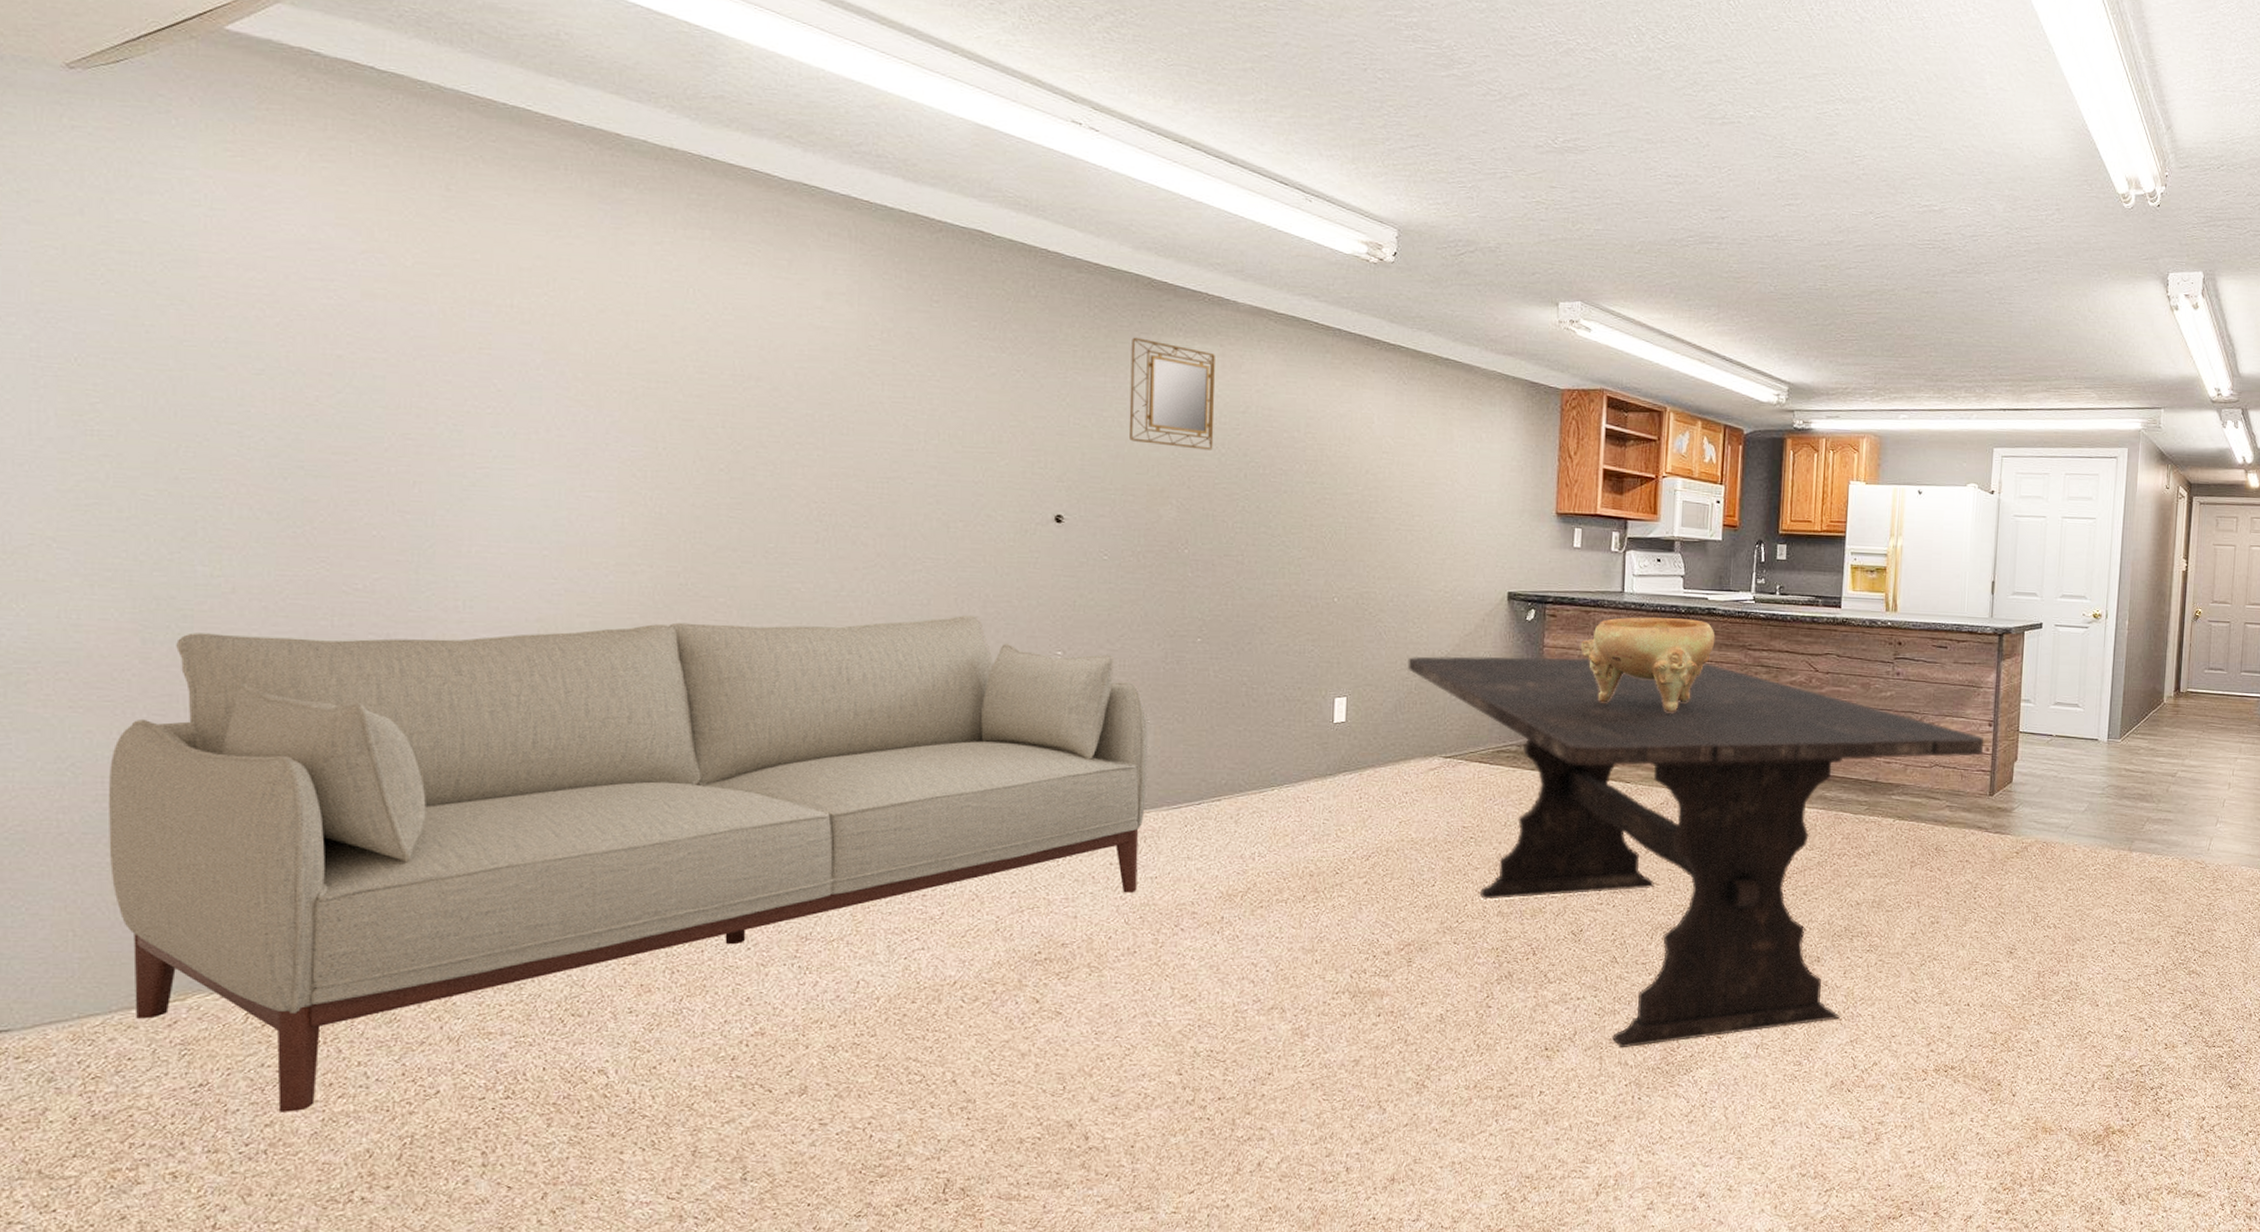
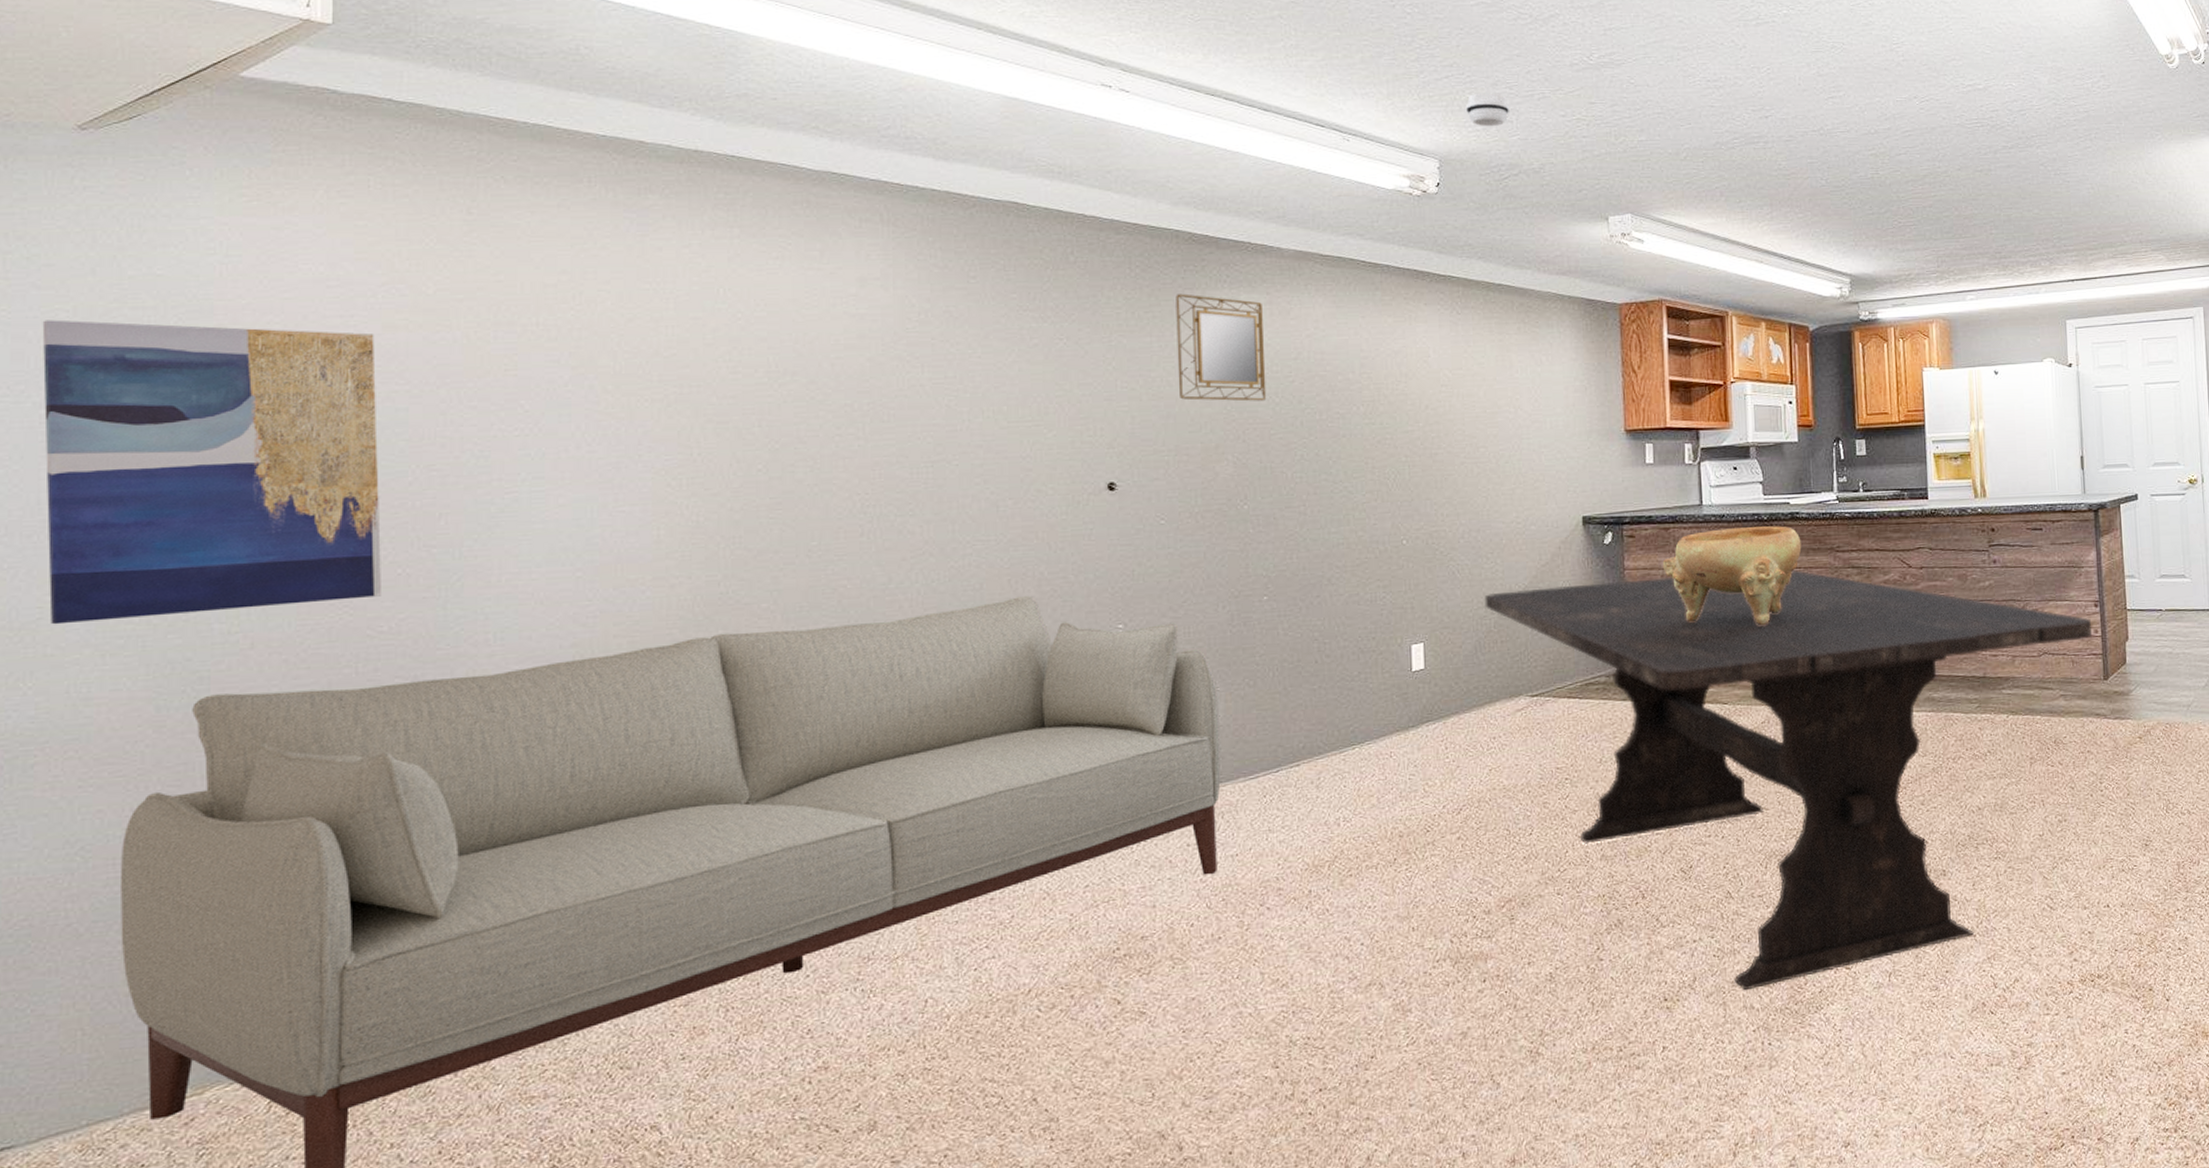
wall art: none [32,255,357,556] -> present [42,319,381,625]
smoke detector: none [1427,165,1471,202] -> present [1465,93,1509,127]

